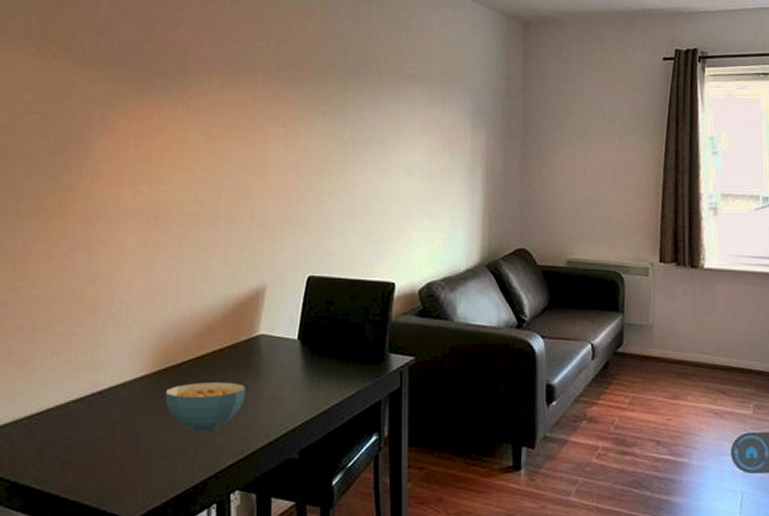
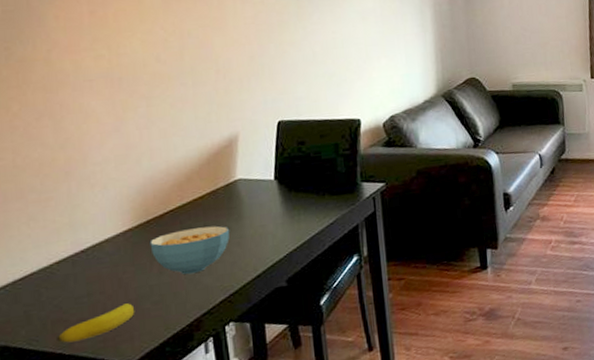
banana: none [63,454,143,488] -> present [56,303,135,343]

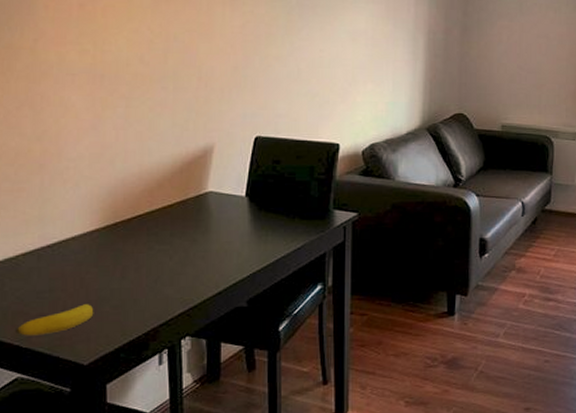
cereal bowl: present [149,225,230,275] -> none [115,236,196,283]

